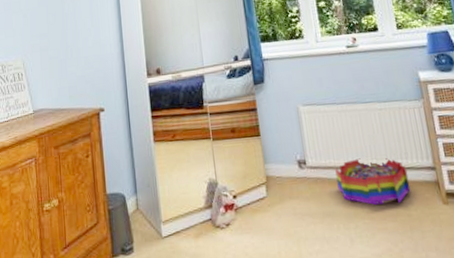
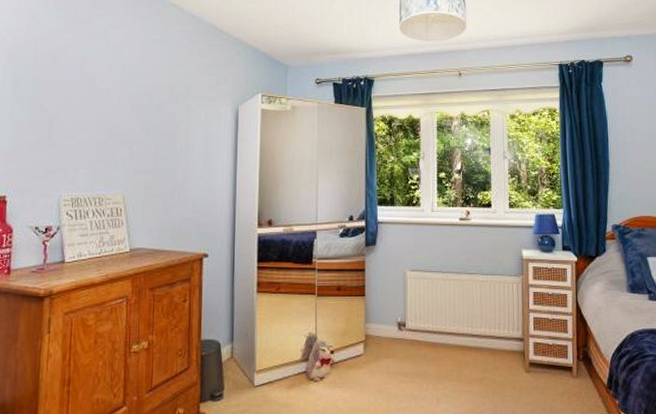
storage bin: present [335,158,411,206] -> none [432,325,499,370]

